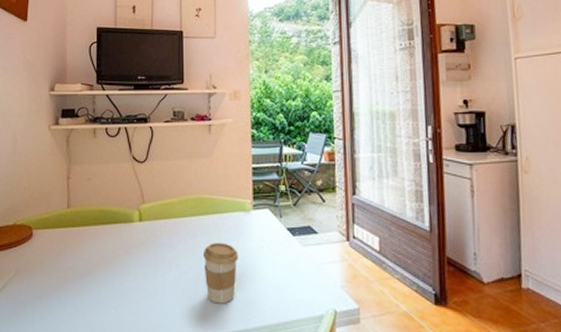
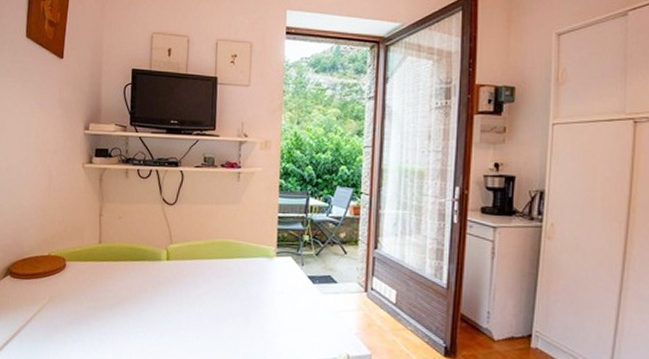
coffee cup: present [204,242,239,304] -> none [226,284,260,341]

